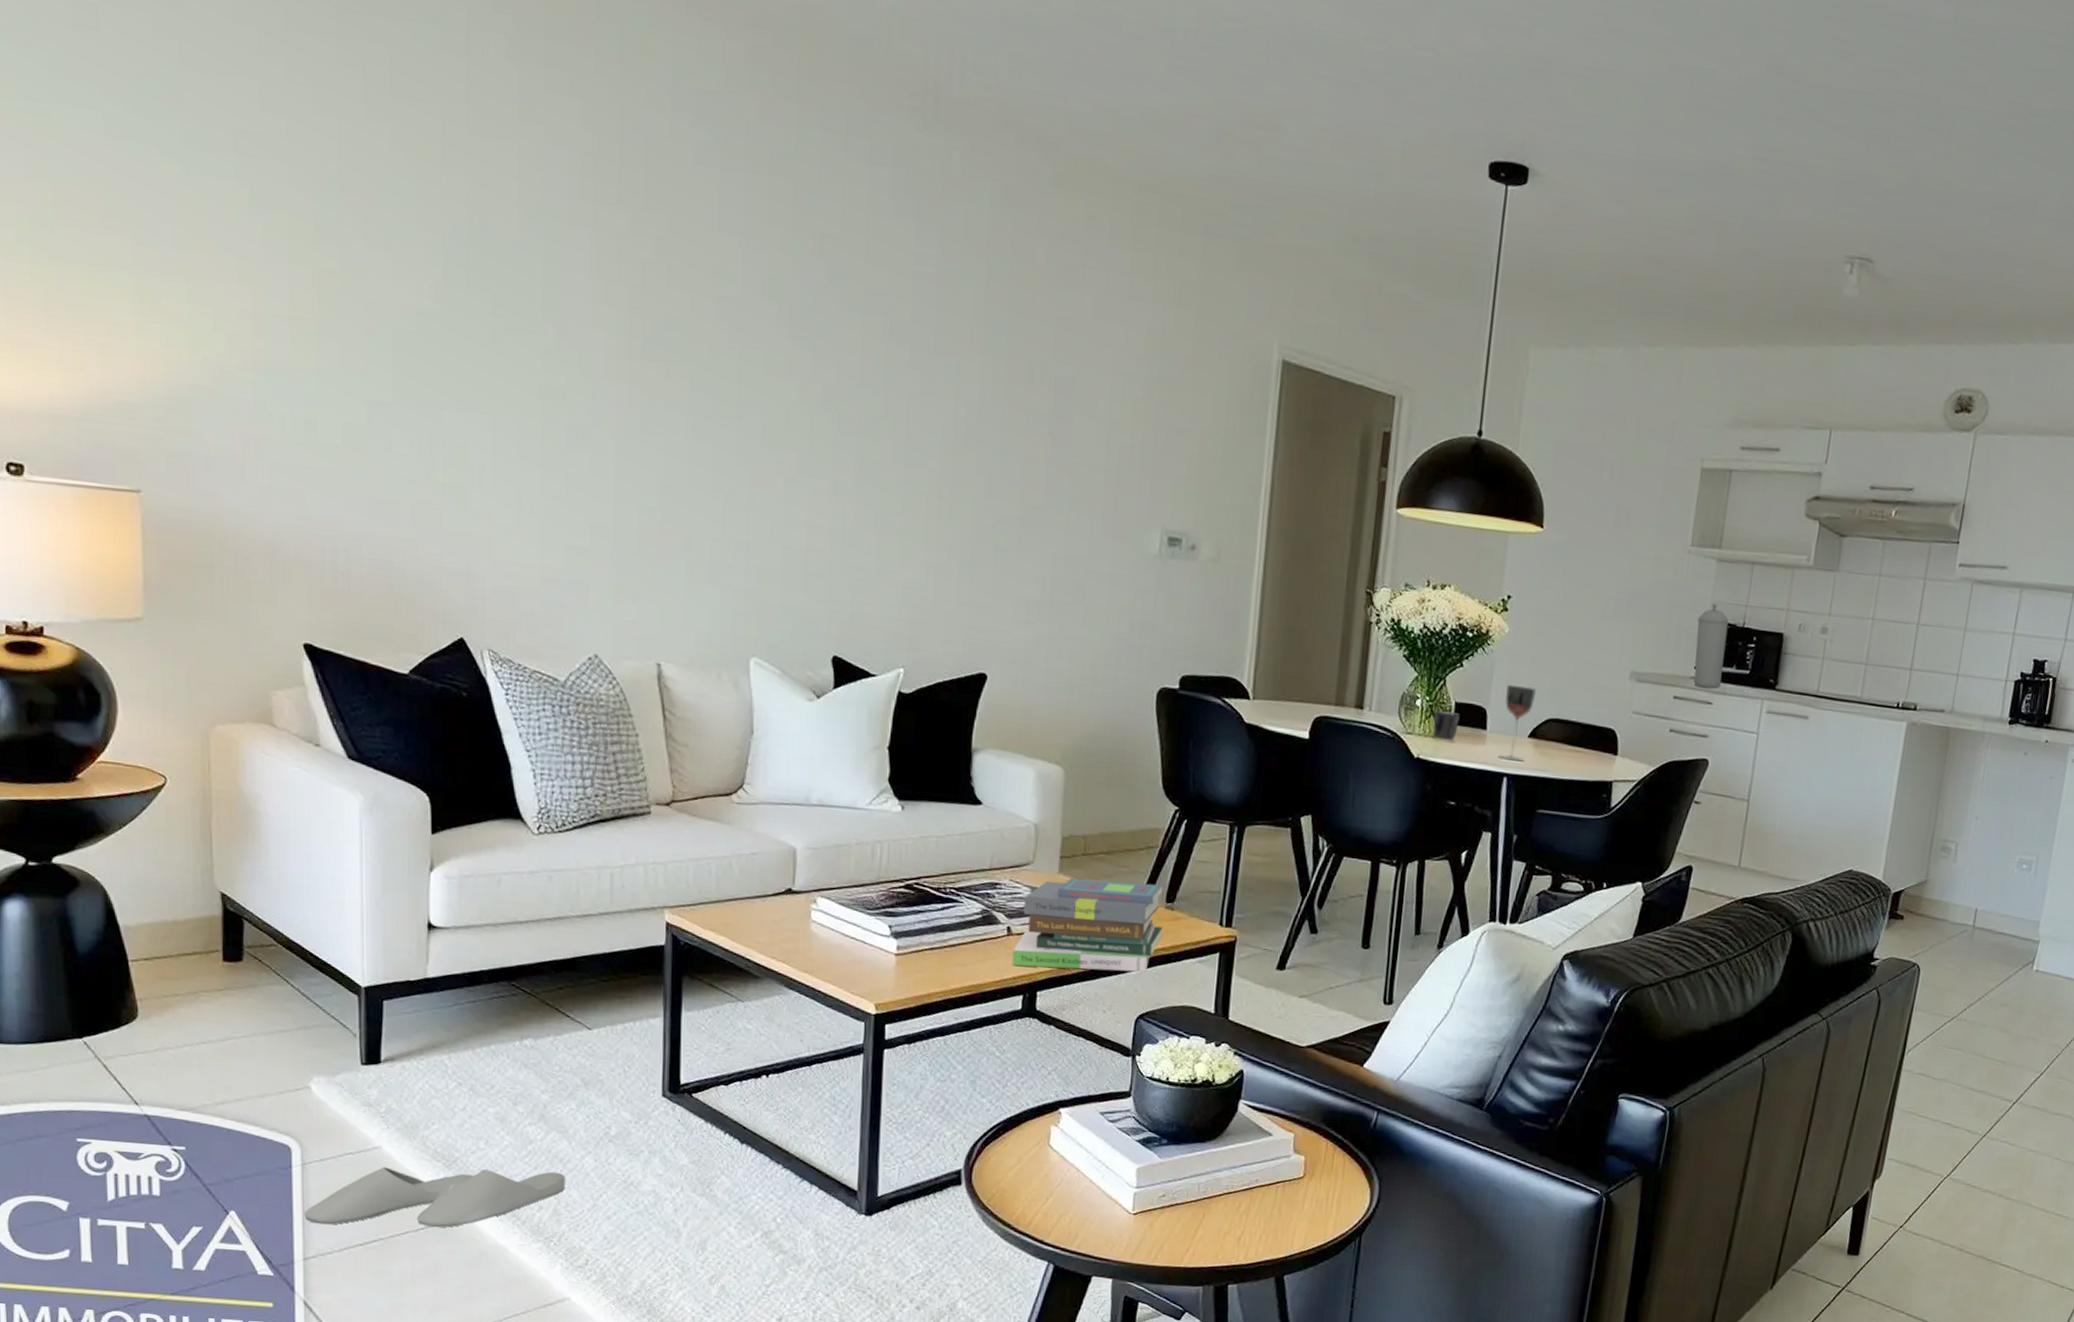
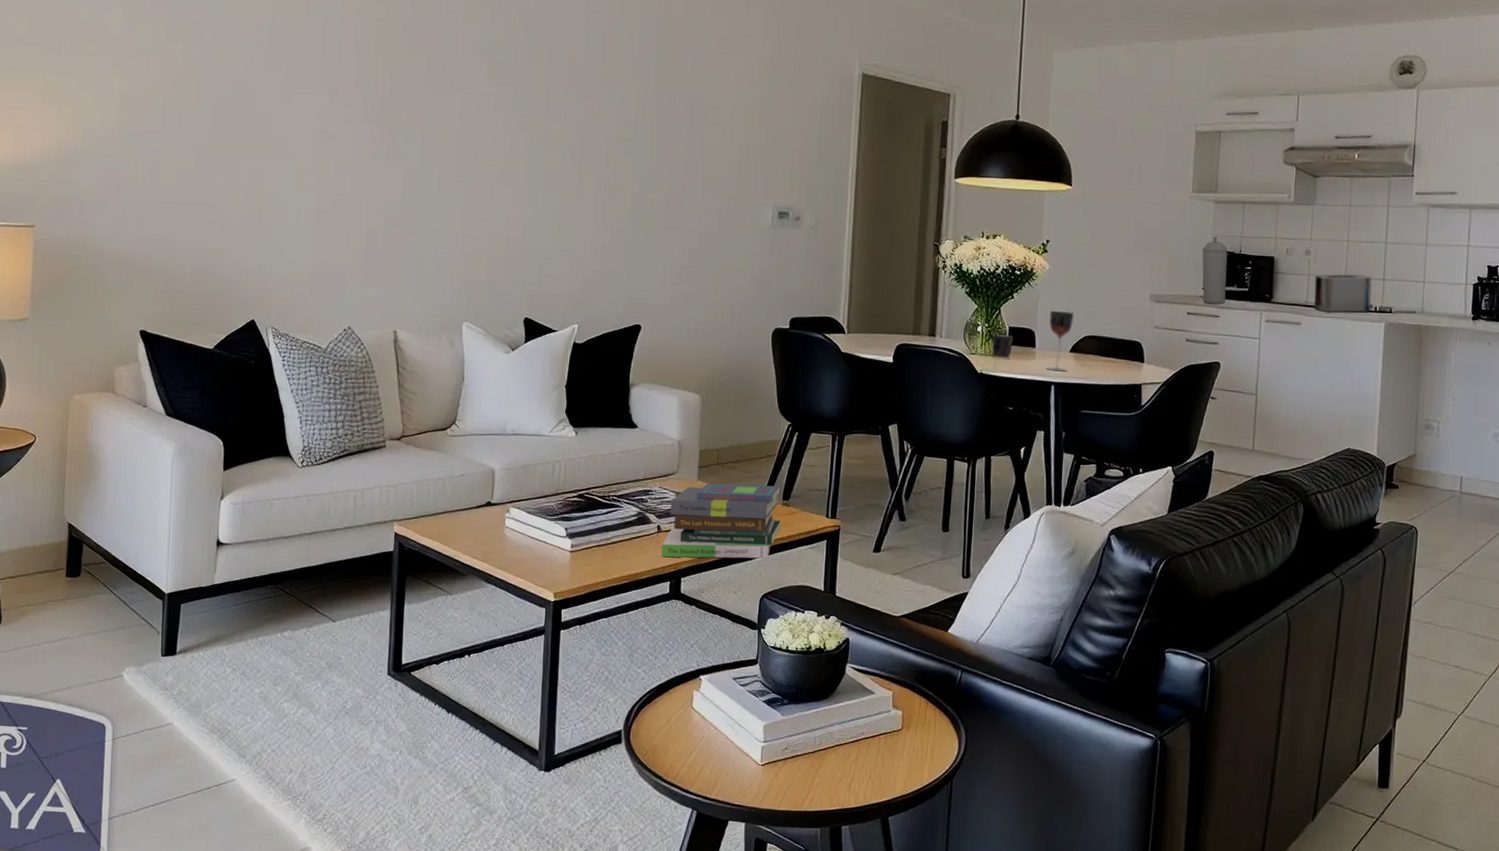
slippers: present [304,1167,566,1228] -> none [111,739,311,790]
toaster: none [1826,658,1898,709] -> present [1314,274,1373,314]

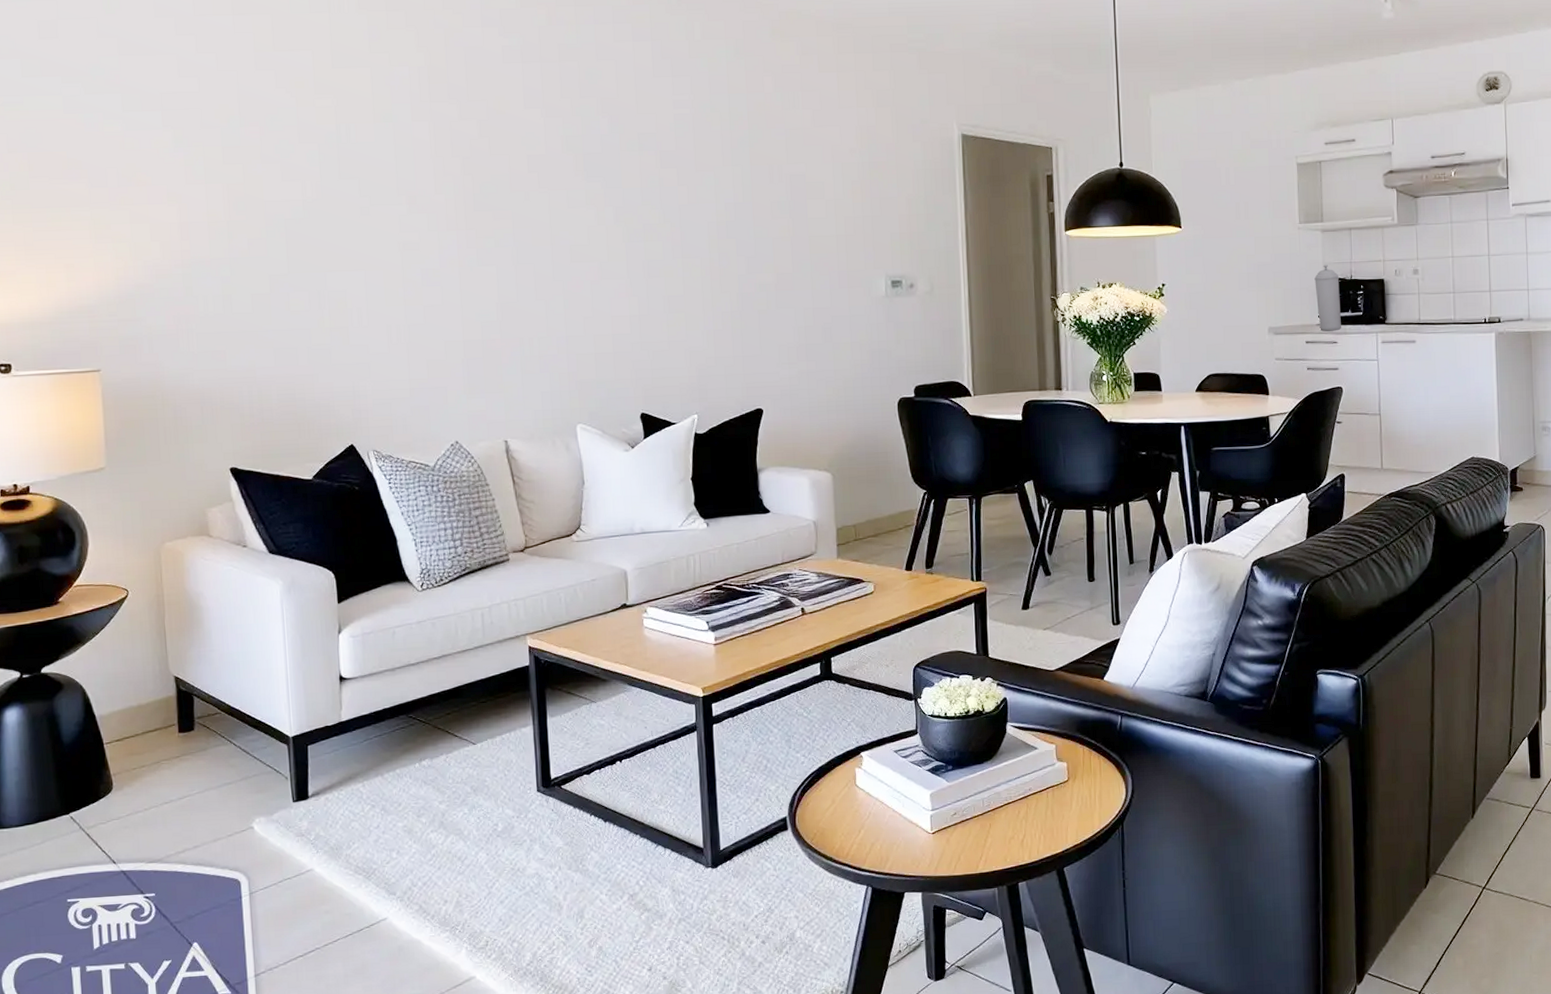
books: present [661,483,781,559] -> none [808,555,927,640]
mug: present [992,335,1013,360] -> none [1118,381,1139,406]
wineglass: present [1046,310,1075,372] -> none [1173,352,1197,412]
toaster: present [1314,274,1373,314] -> none [1425,288,1482,329]

